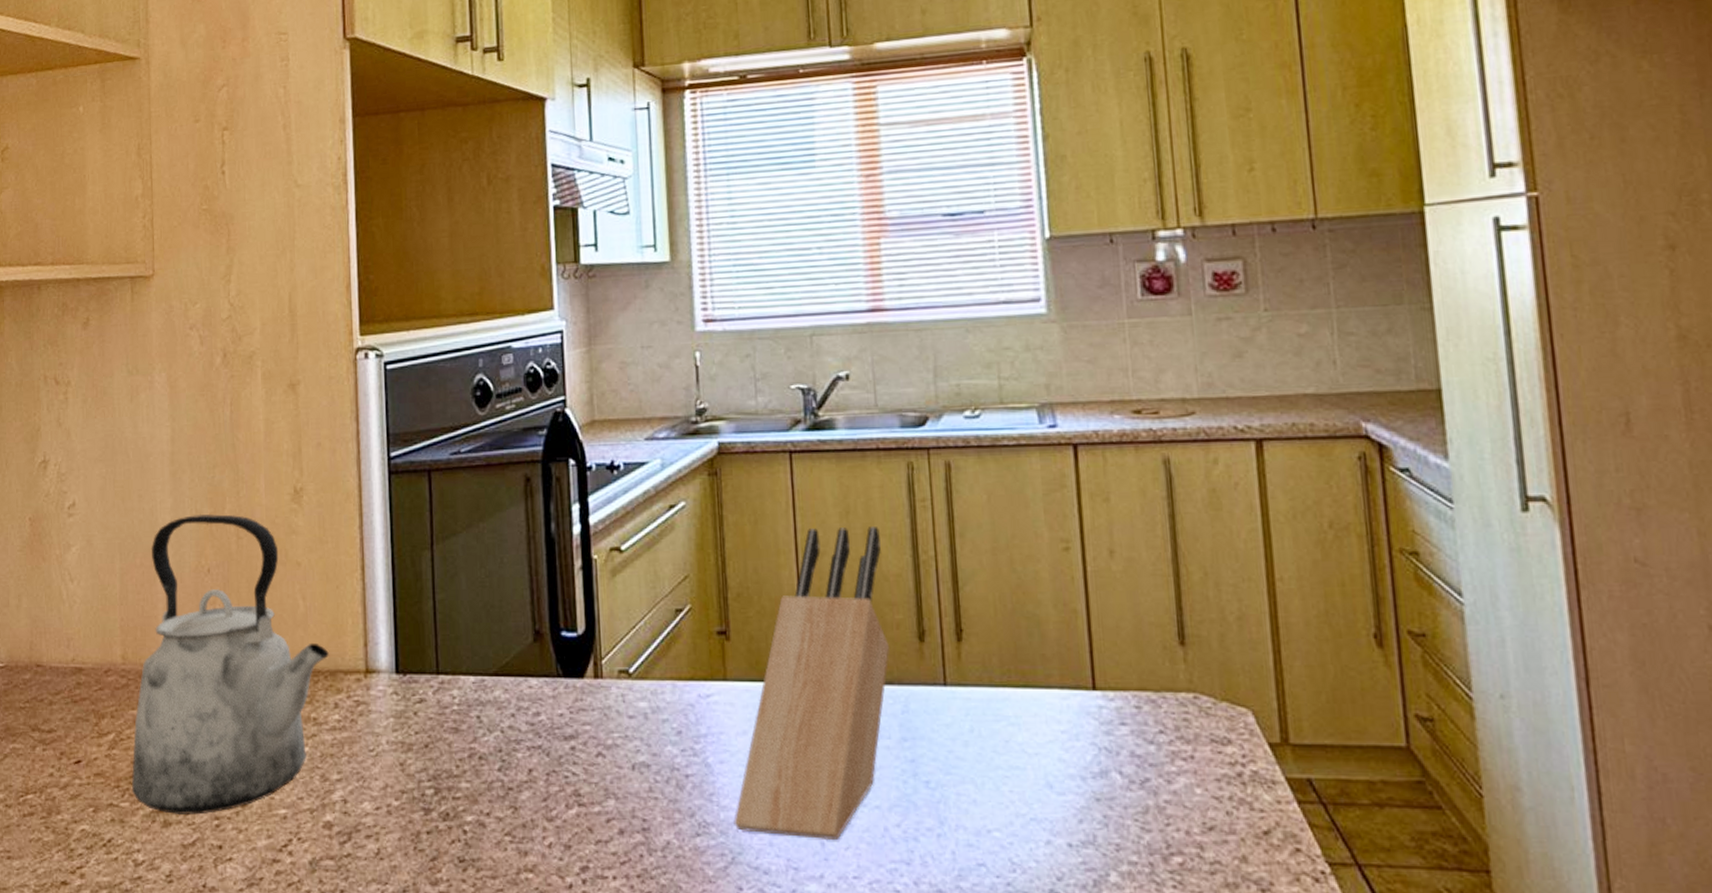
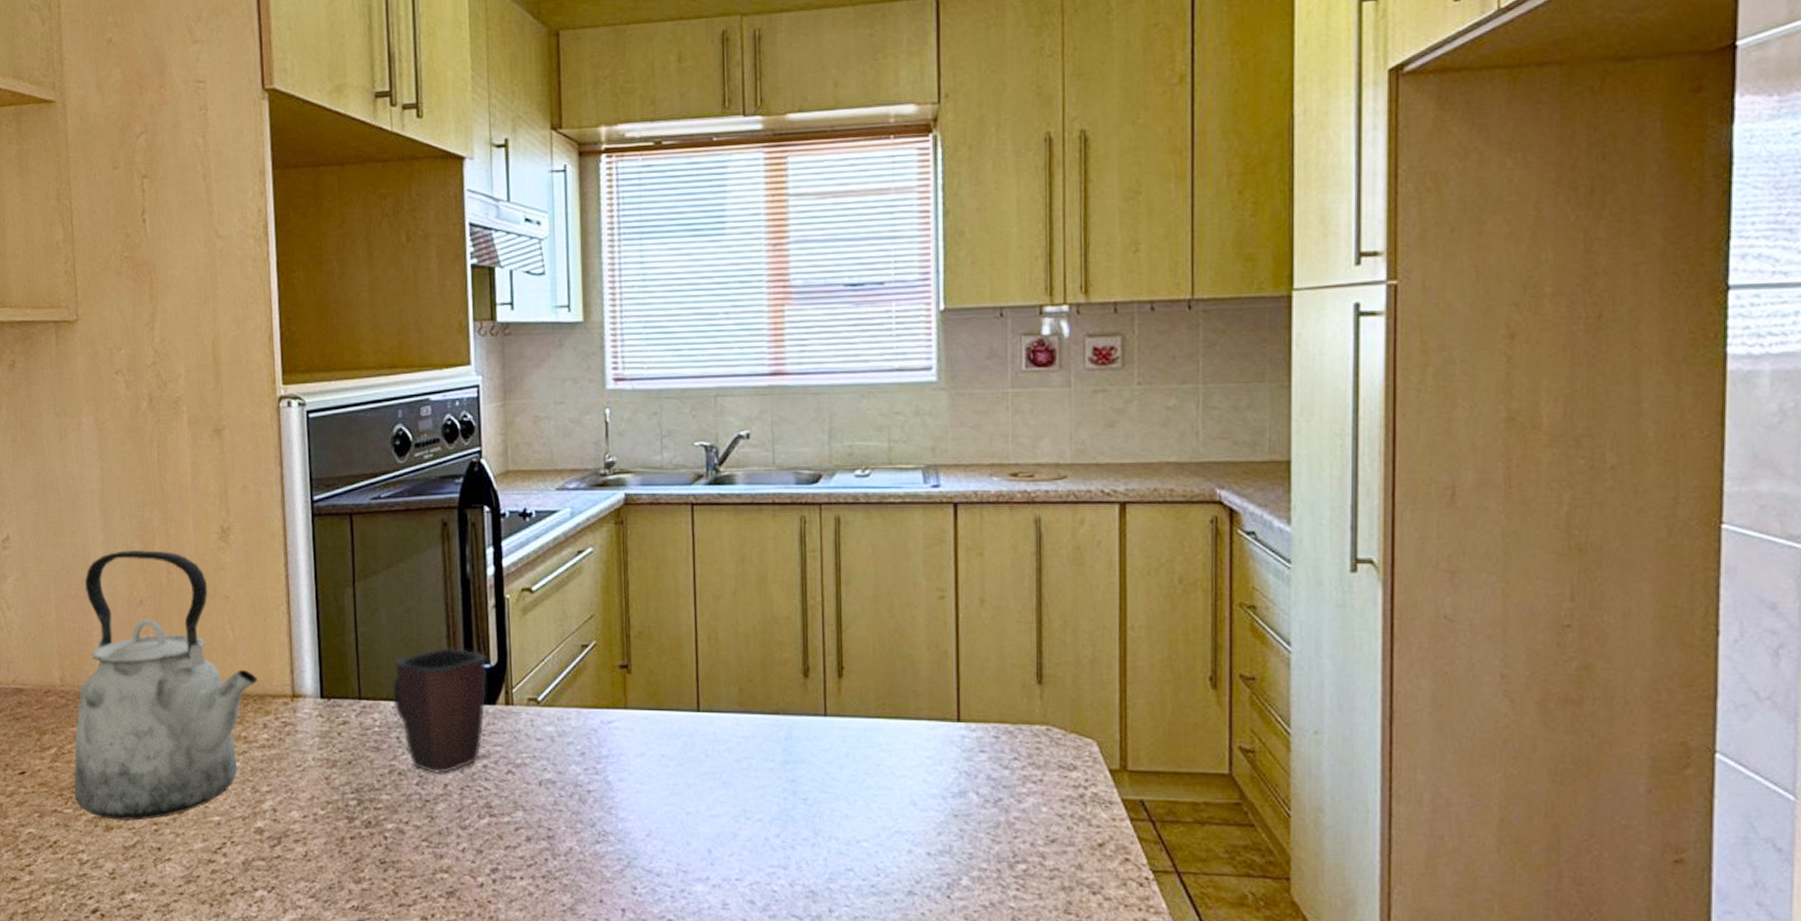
mug: none [472,615,574,758] -> present [392,648,487,774]
knife block: present [733,527,890,839] -> none [630,574,777,847]

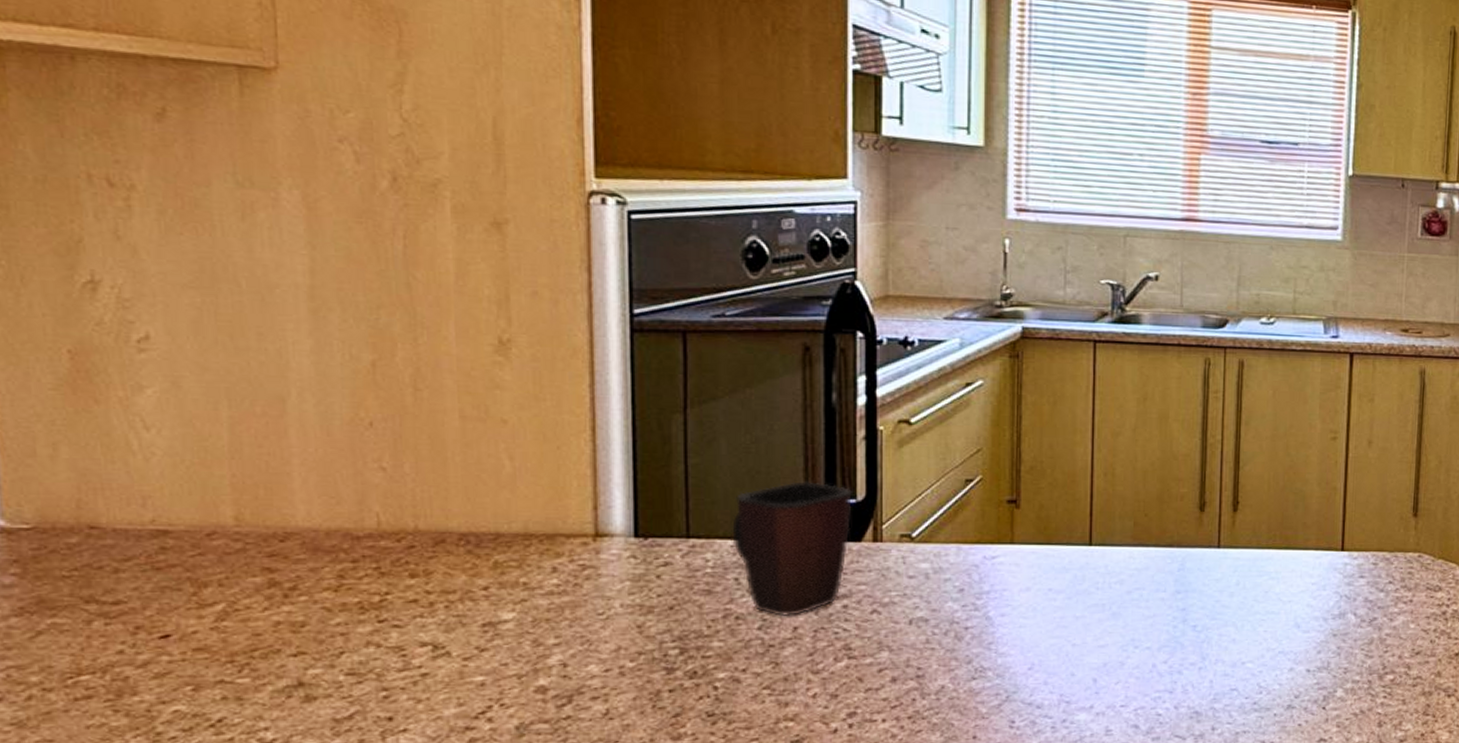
kettle: present [74,549,257,821] -> none [254,359,545,688]

